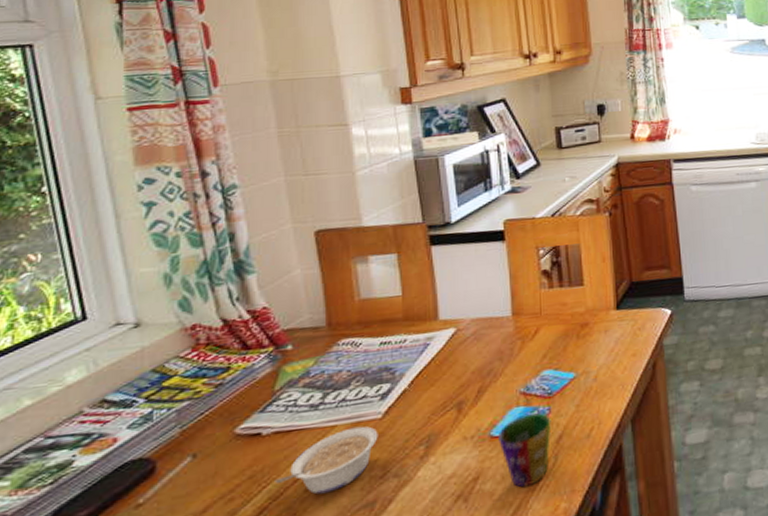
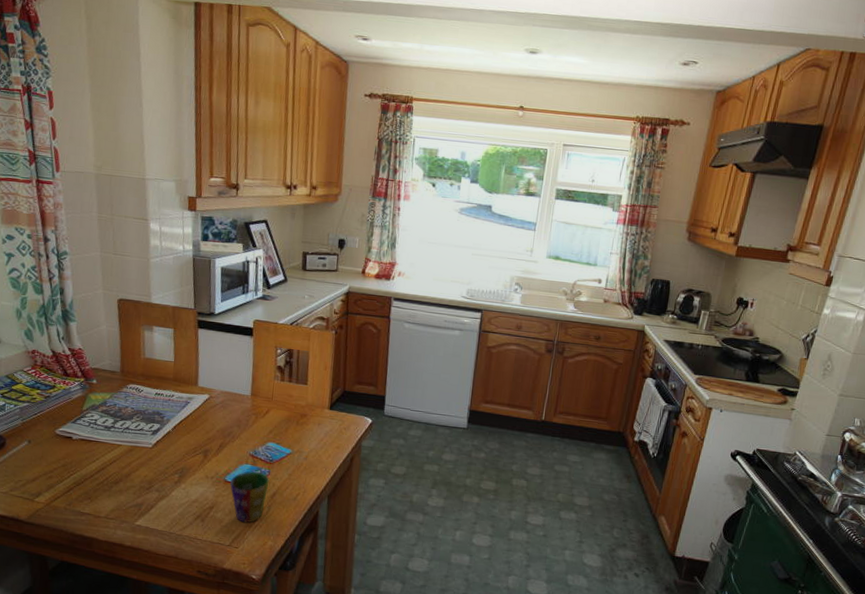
legume: present [275,426,378,495] -> none [78,449,148,490]

